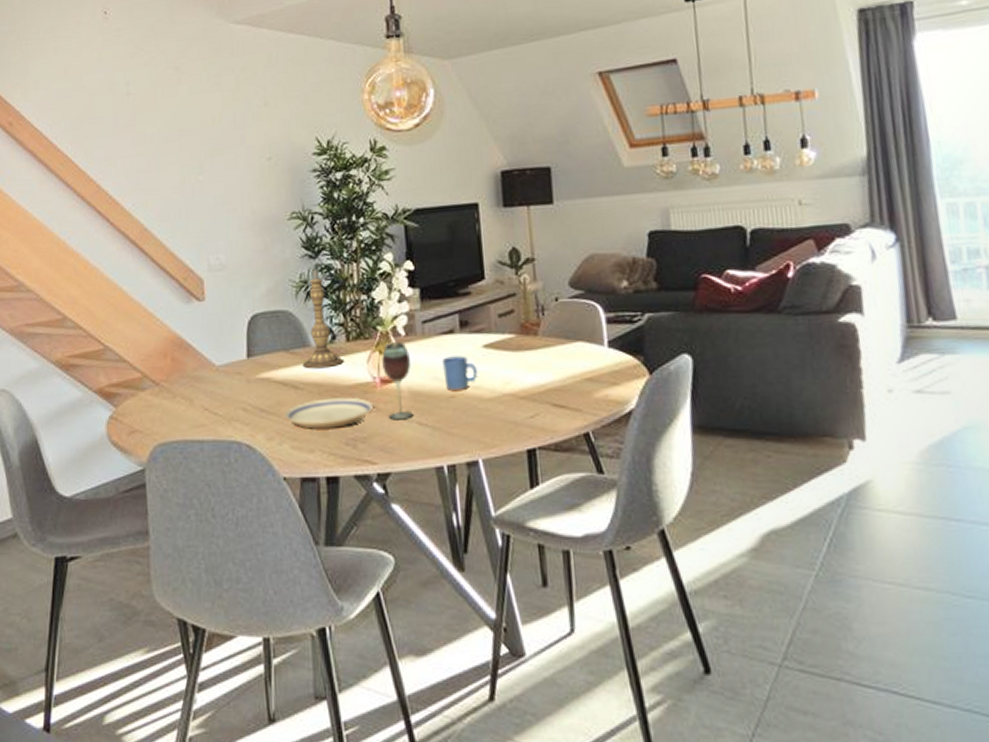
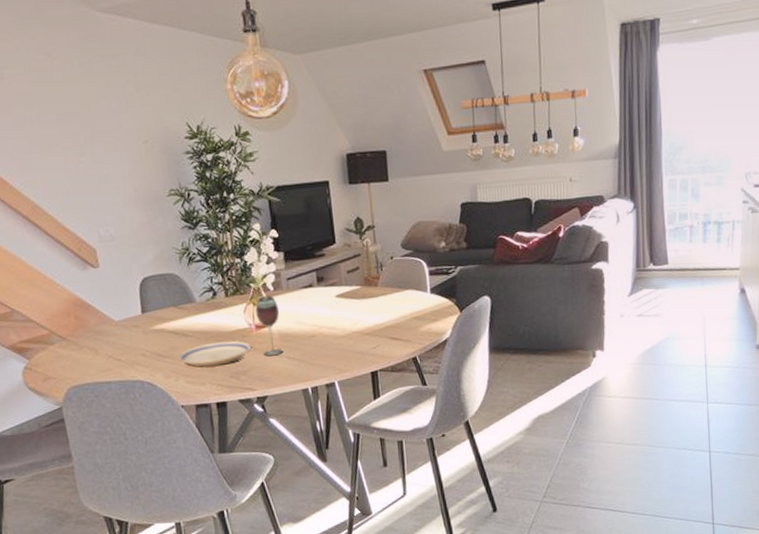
candlestick: present [302,268,344,369] -> none [189,237,225,320]
mug: present [442,356,478,392] -> none [304,304,333,332]

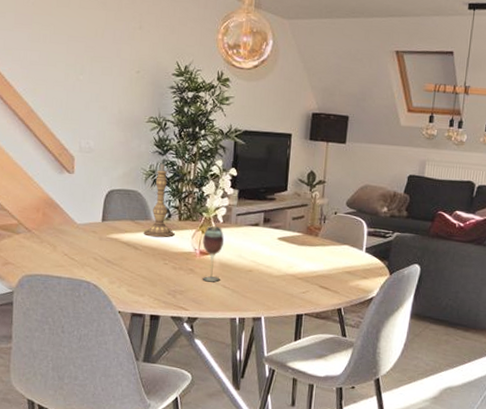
plate: present [177,340,252,368] -> none [124,259,193,282]
candlestick: none [189,237,225,320] -> present [143,162,175,238]

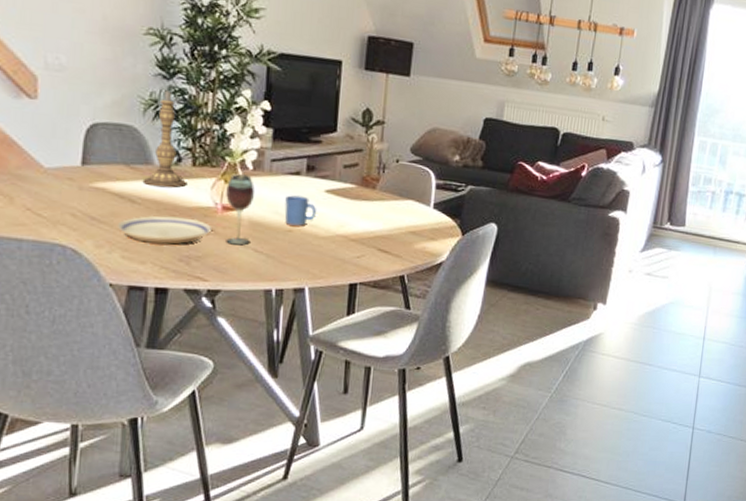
plate: none [124,259,193,282] -> present [117,216,213,245]
mug: none [246,242,272,268] -> present [284,195,317,227]

